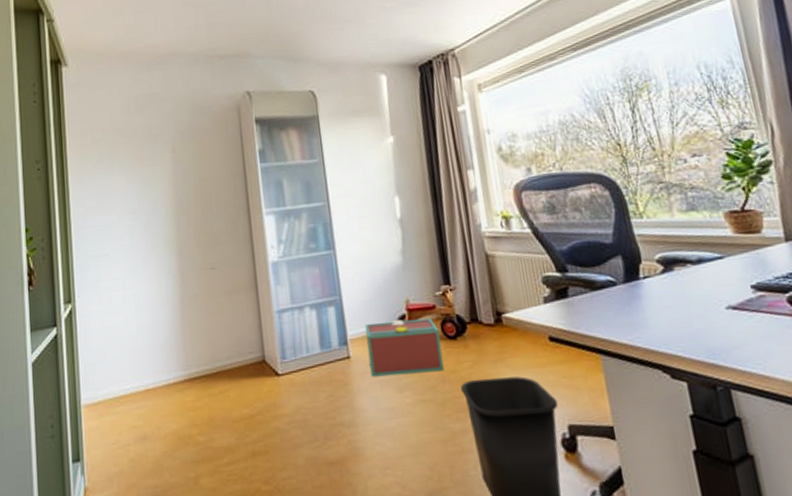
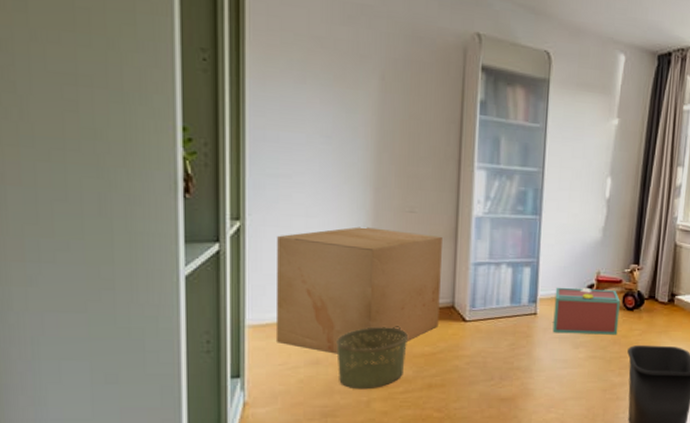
cardboard box: none [102,288,253,428] -> present [275,226,442,357]
basket: none [160,389,226,465] -> present [336,326,408,390]

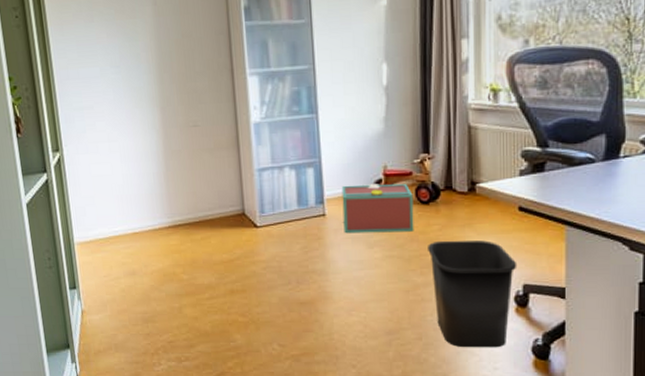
cardboard box: present [275,226,442,357] -> none [89,145,233,267]
basket: present [336,326,408,390] -> none [147,236,207,297]

